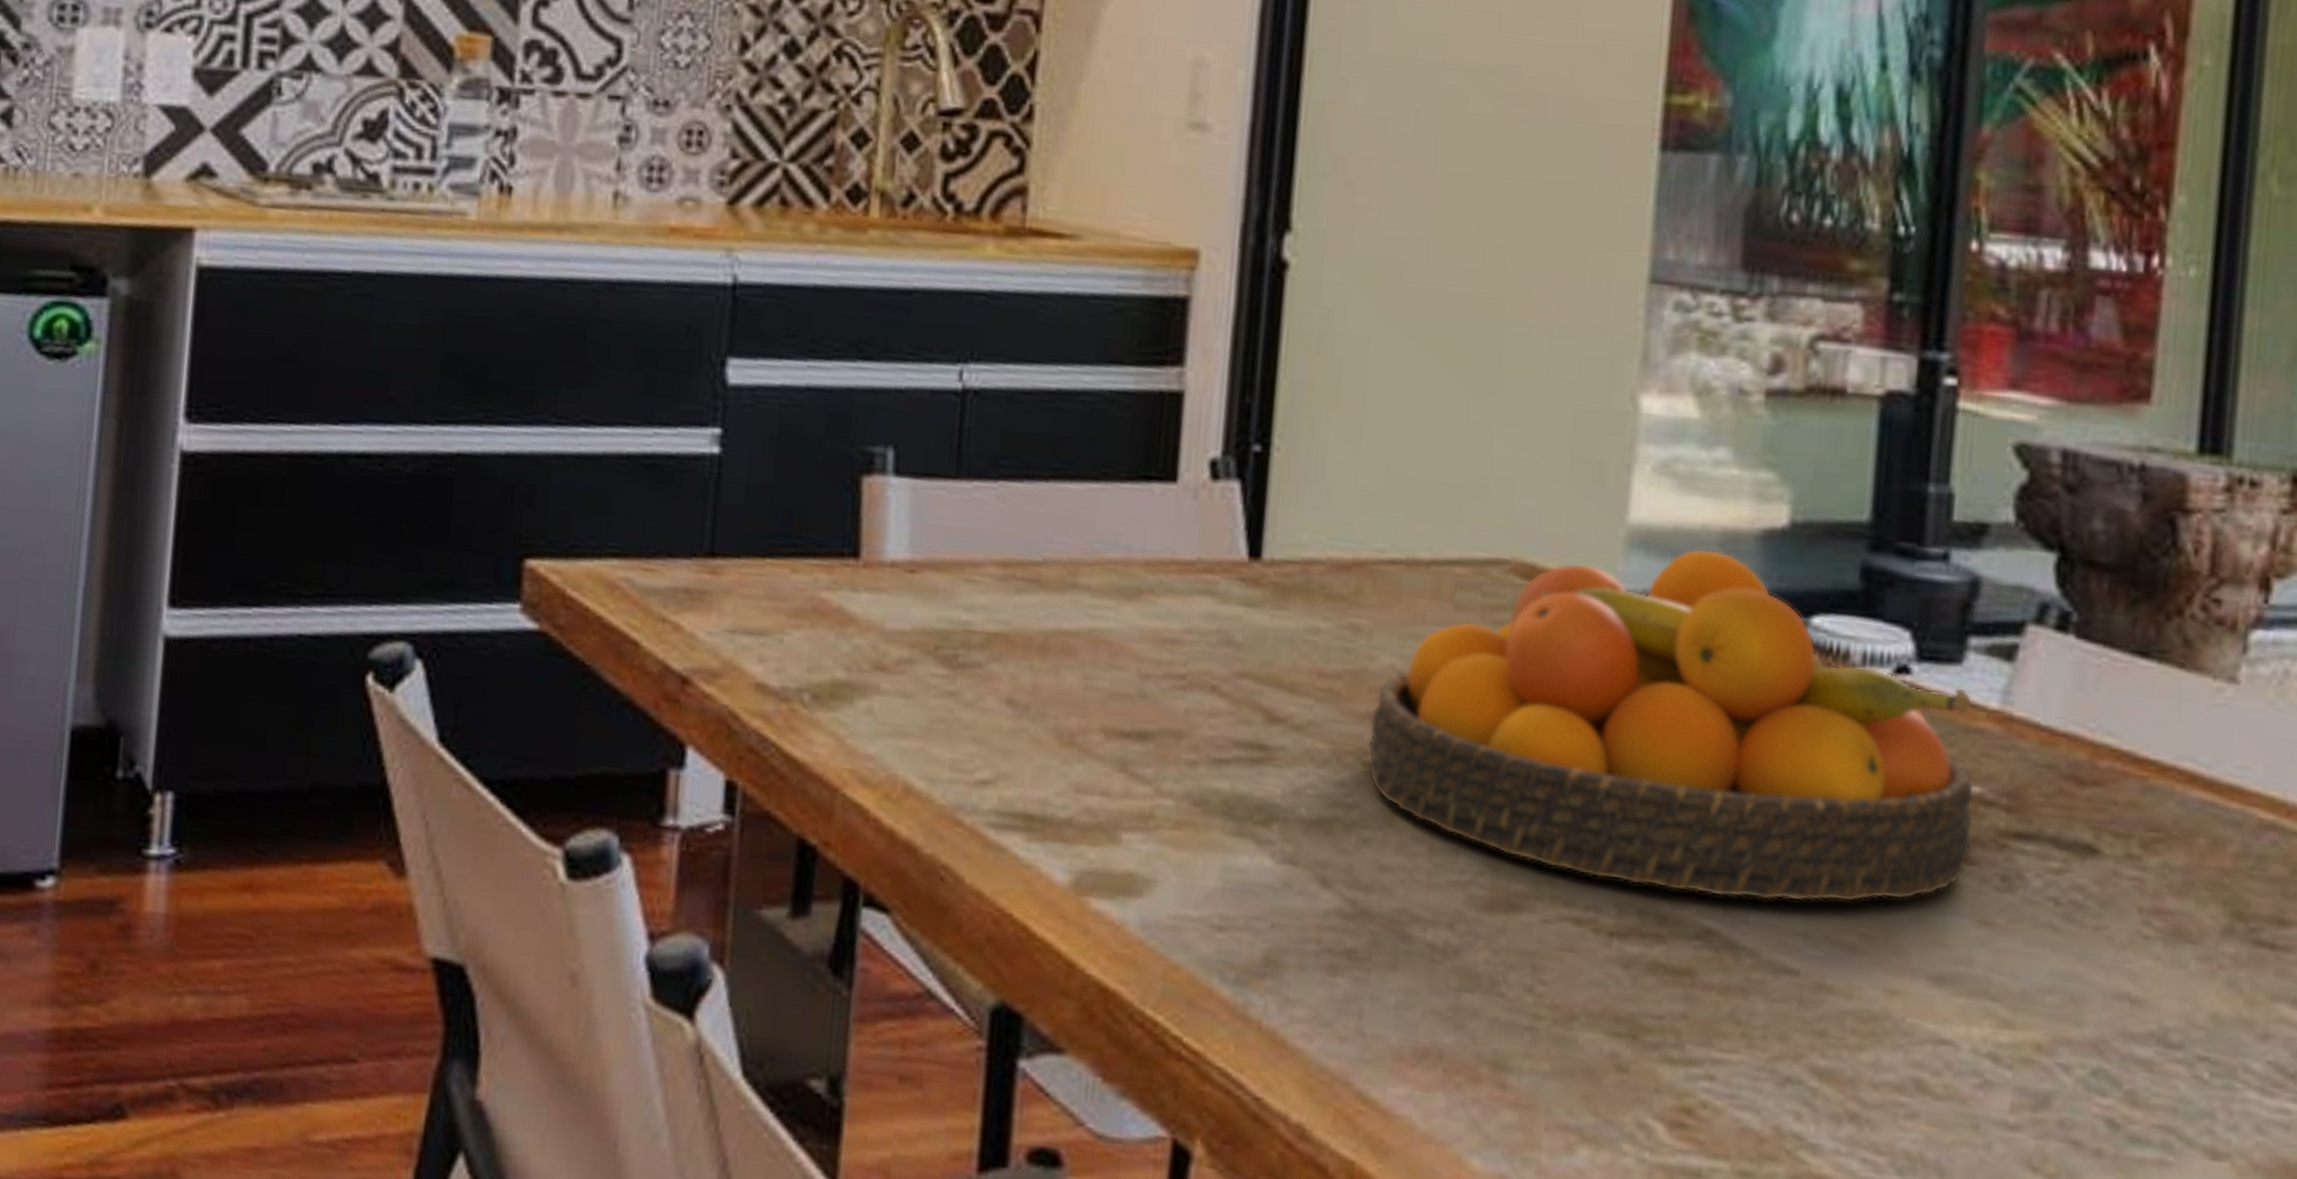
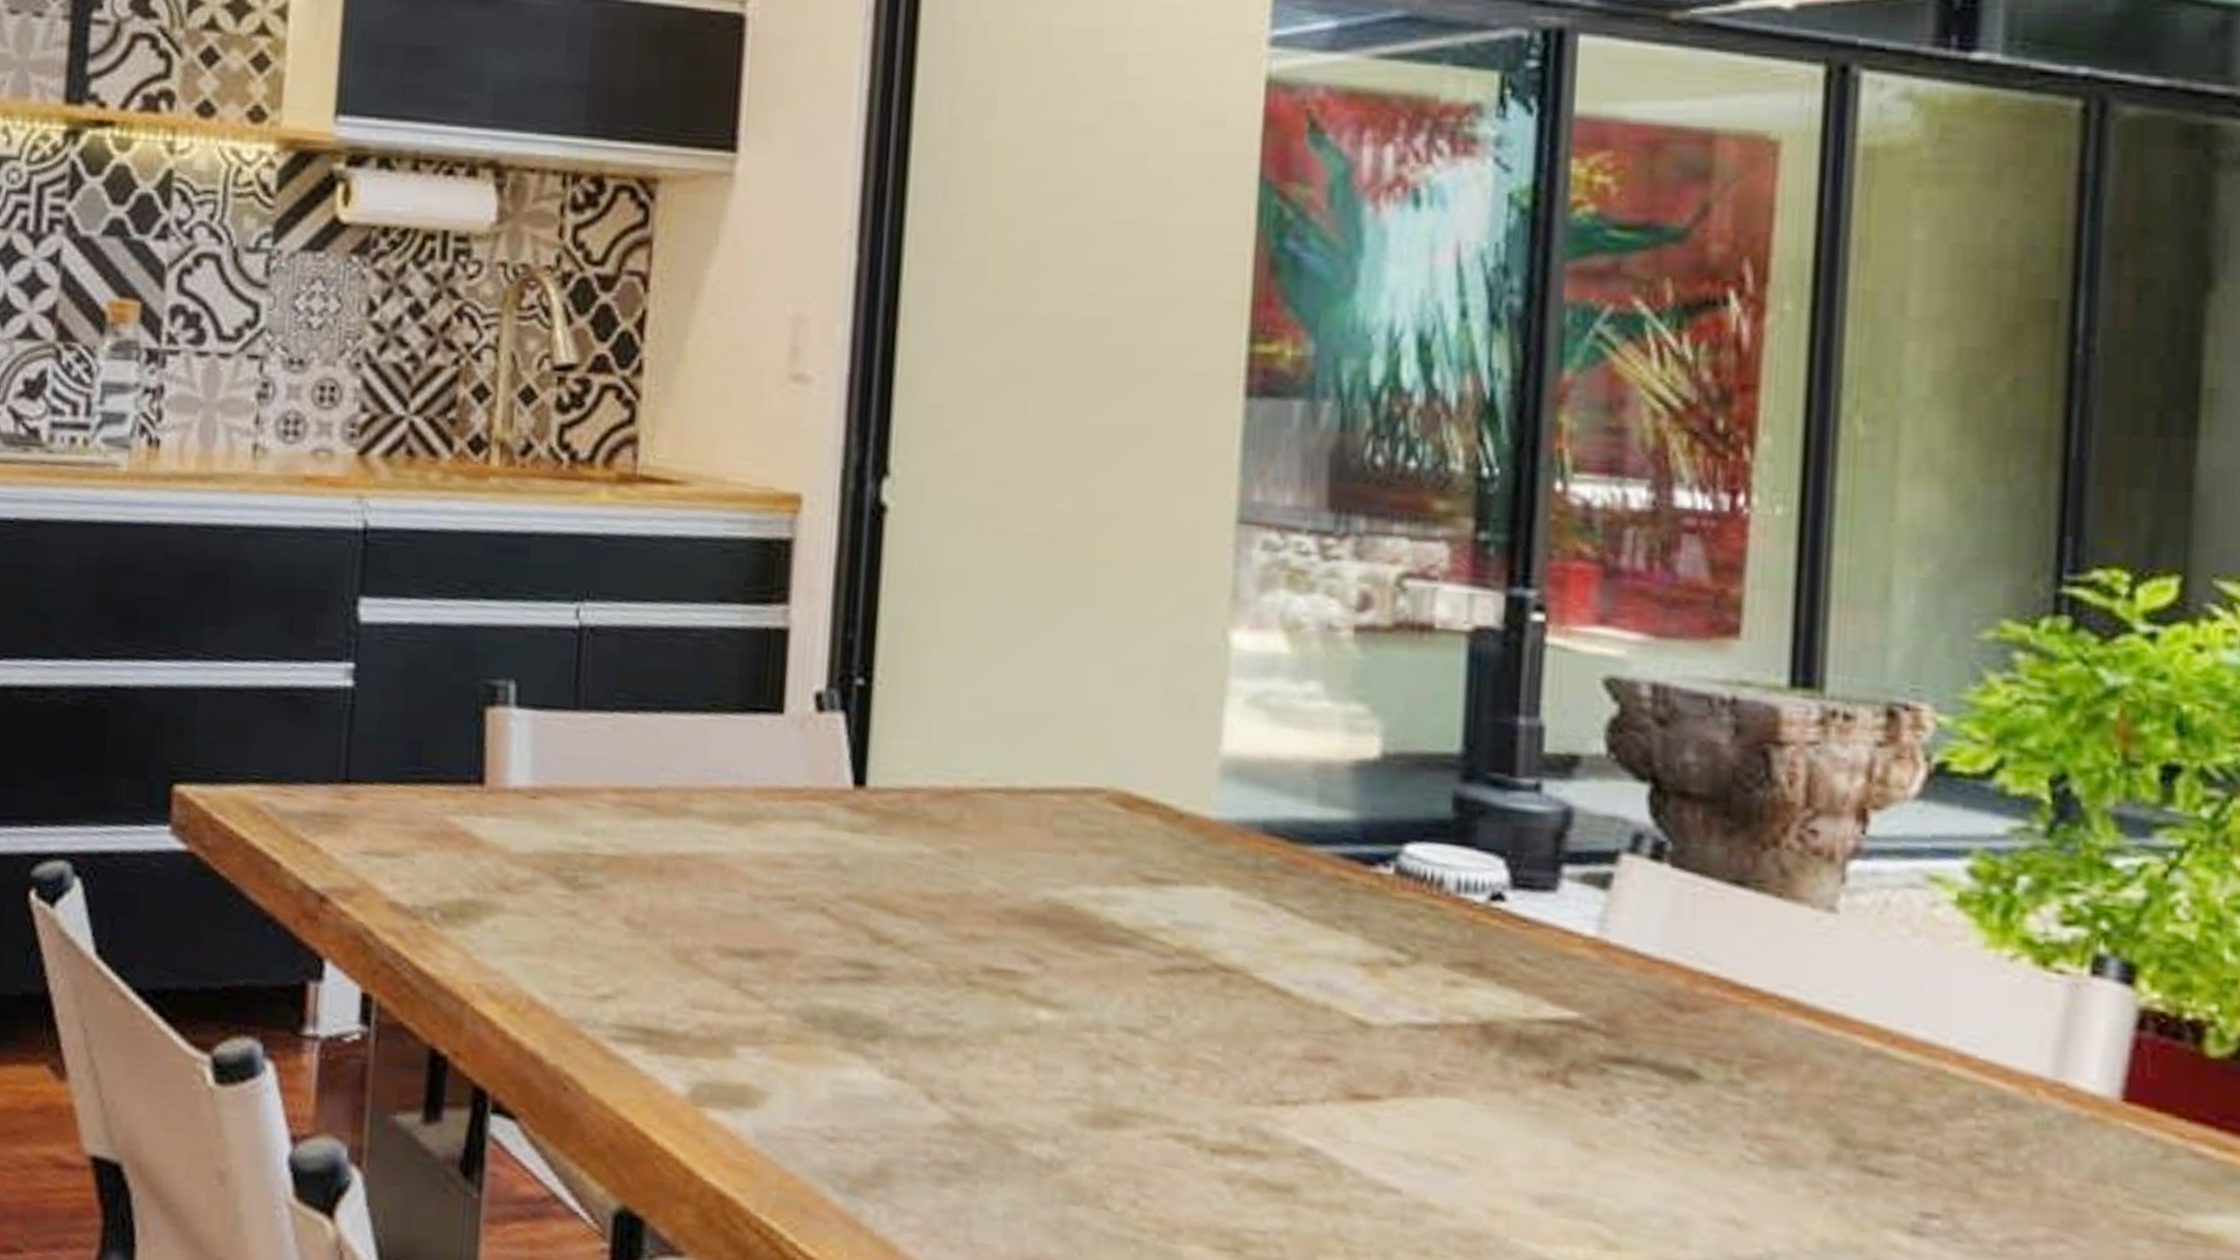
fruit bowl: present [1367,548,1975,903] -> none [972,778,1573,1124]

